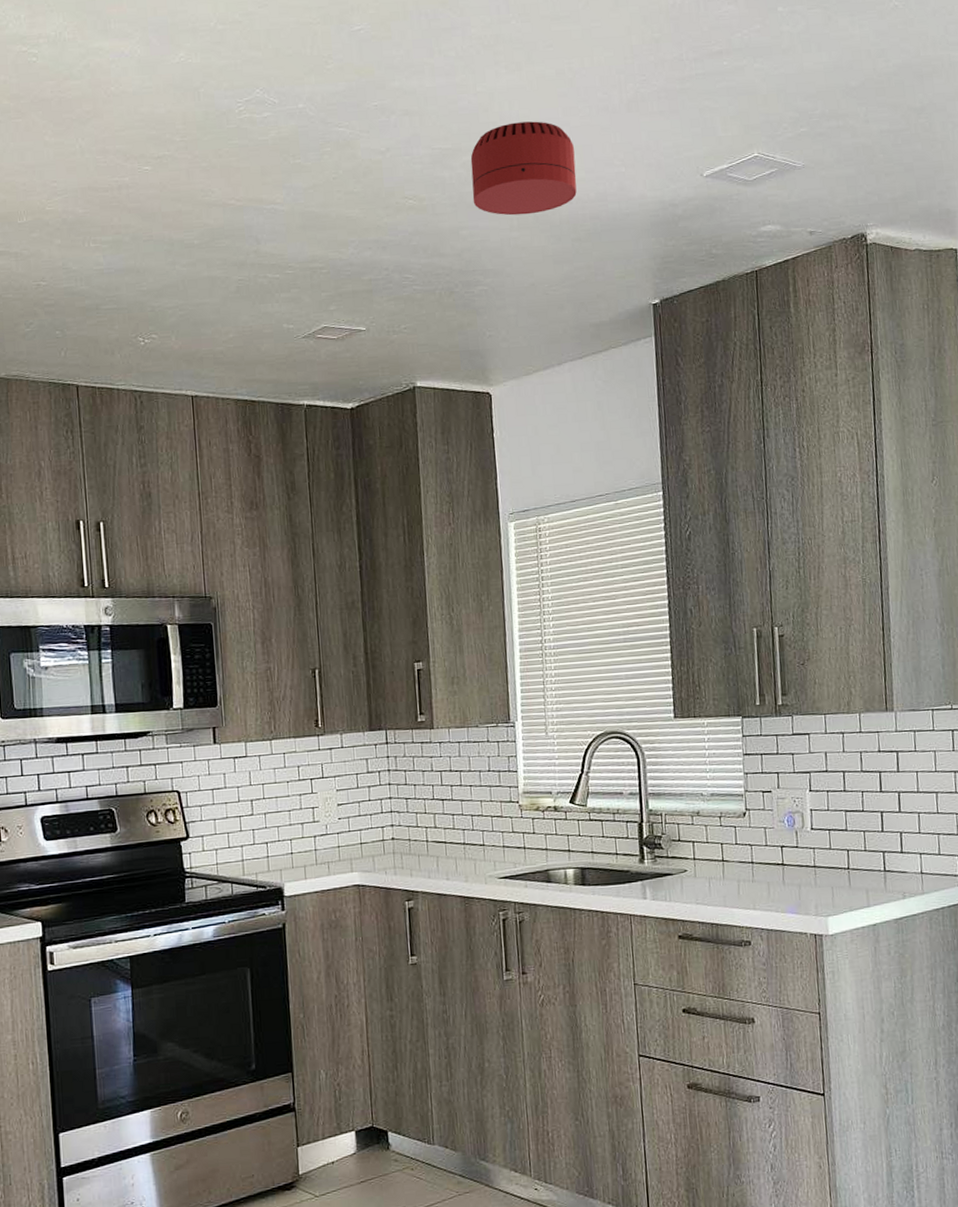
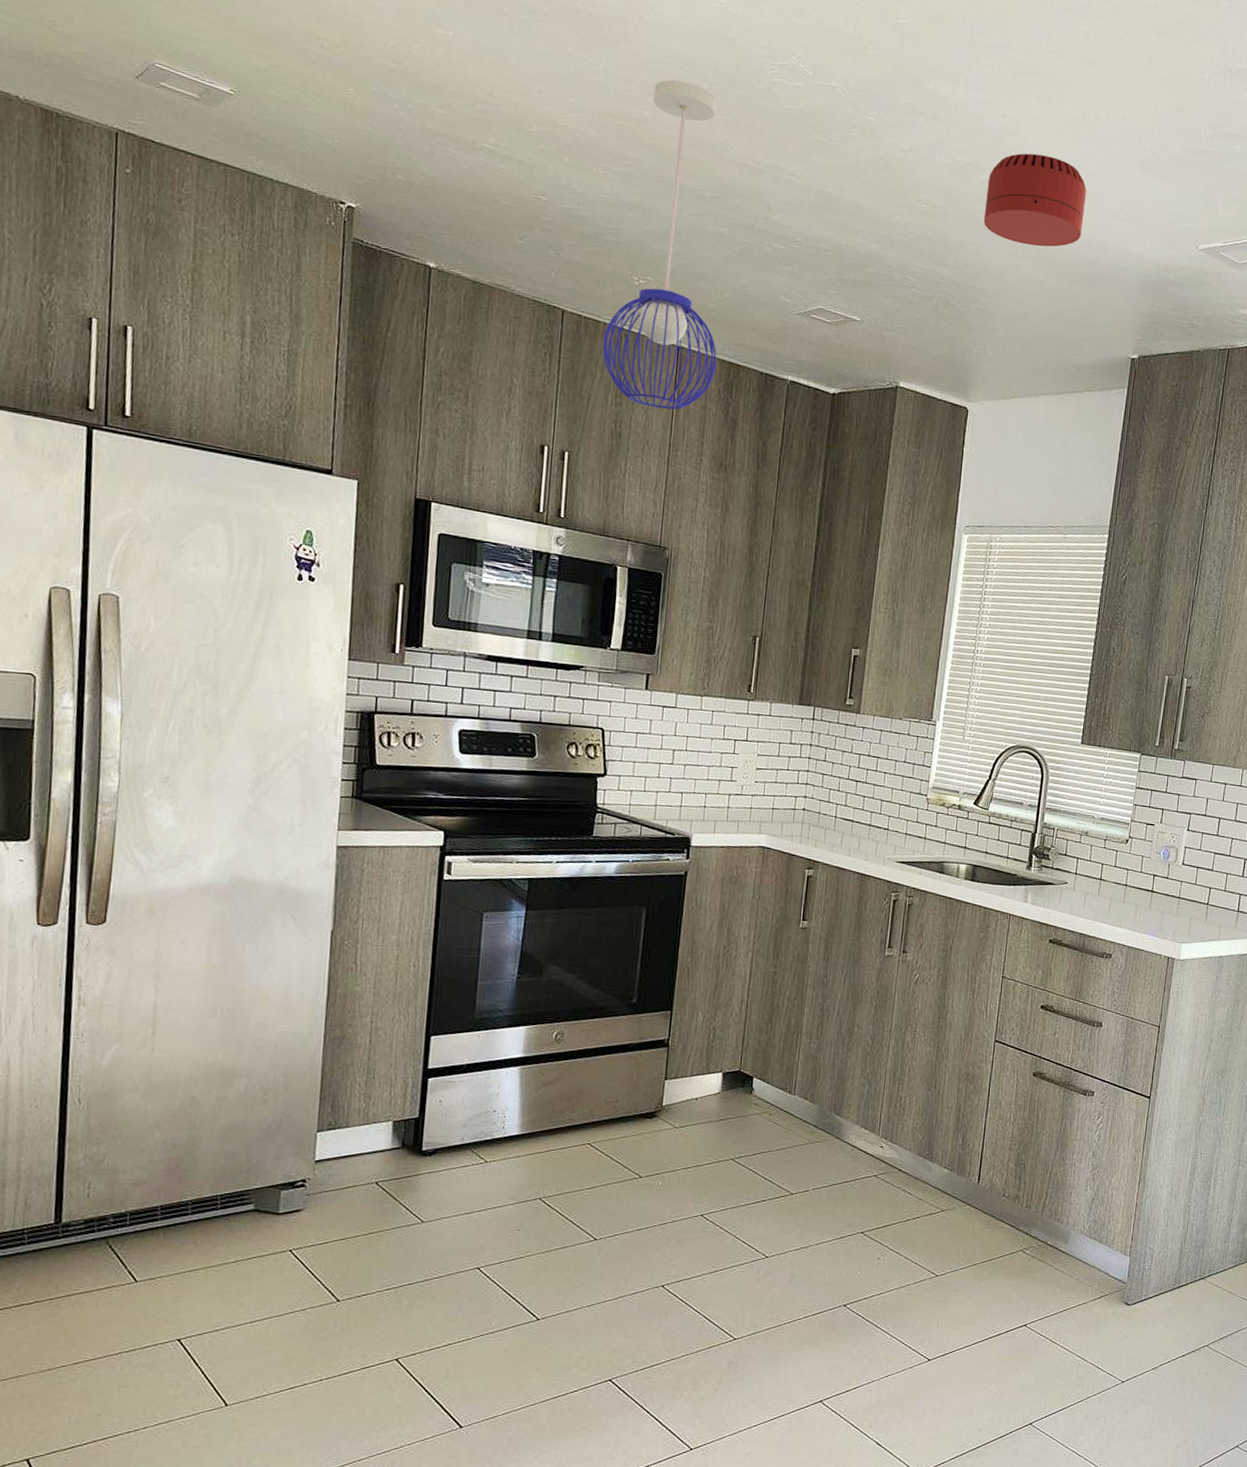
pendant light: none [119,140,232,461] -> present [602,79,717,410]

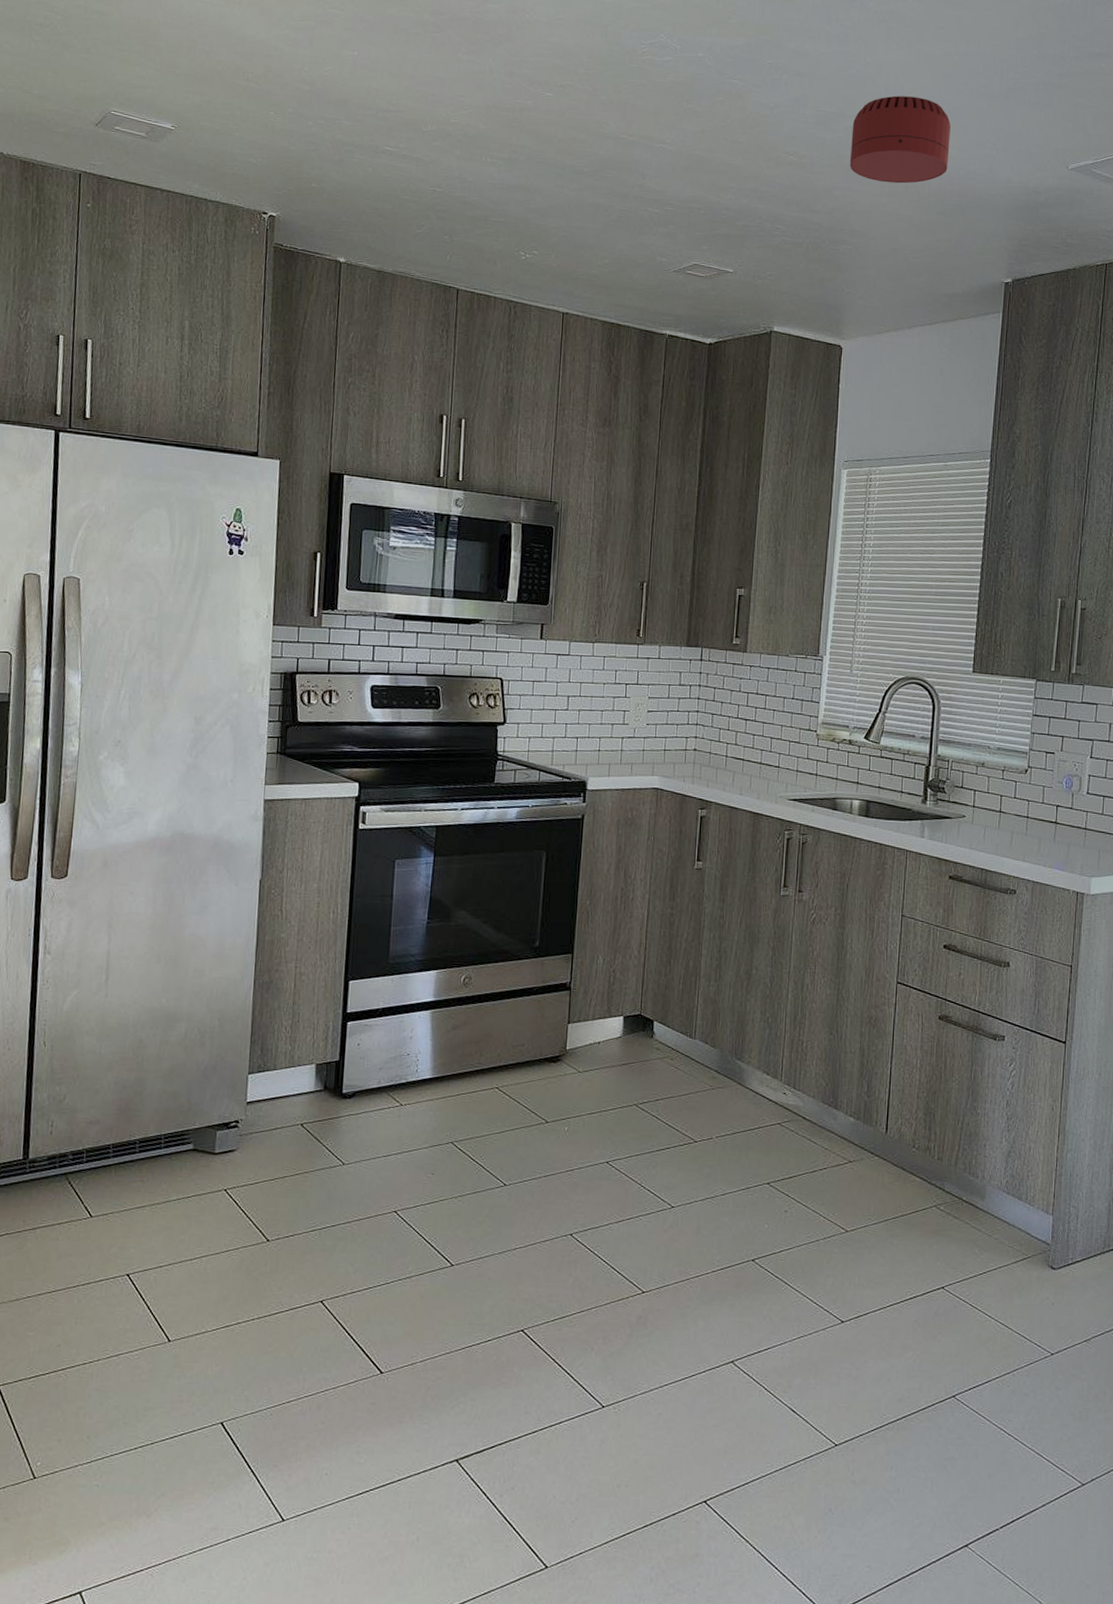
pendant light: present [602,79,717,410] -> none [494,69,599,372]

